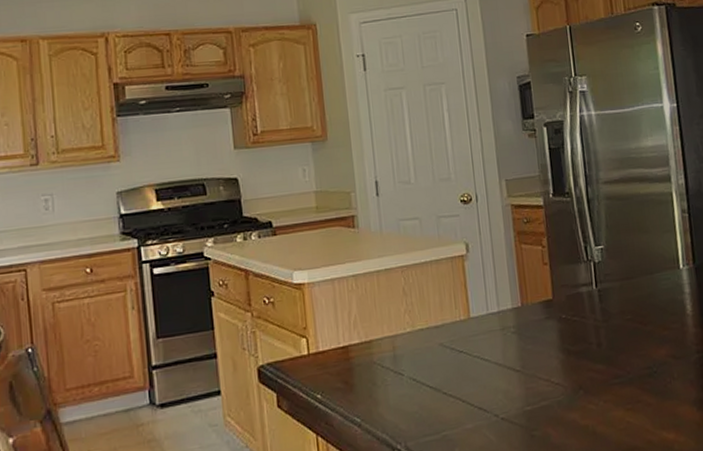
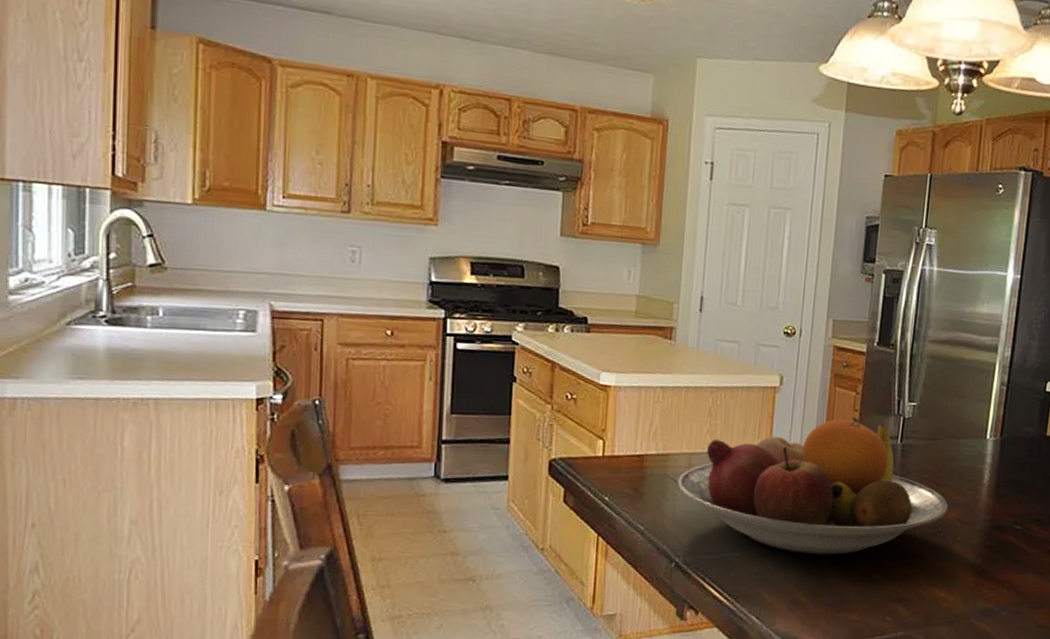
fruit bowl: none [385,270,658,419] -> present [677,417,948,555]

